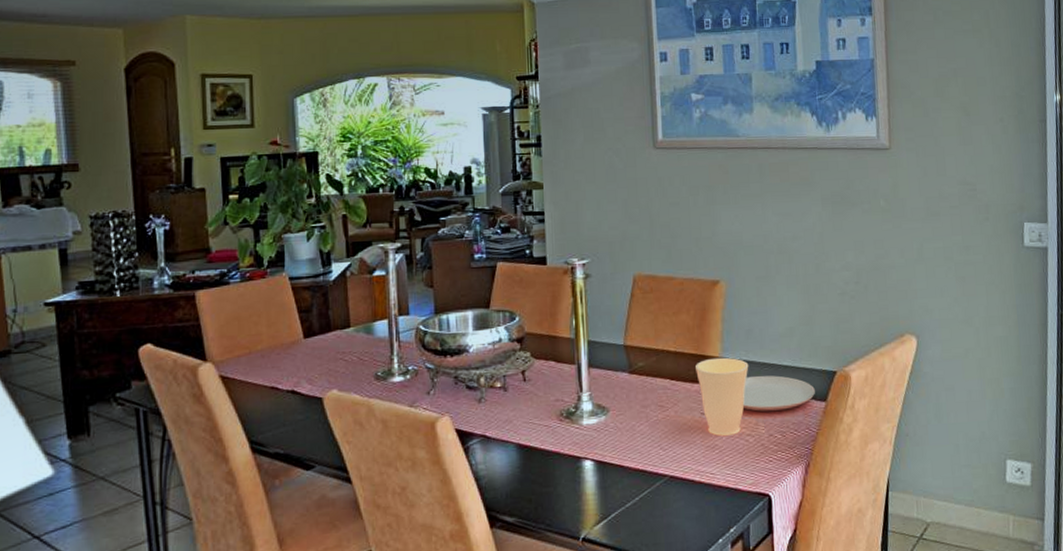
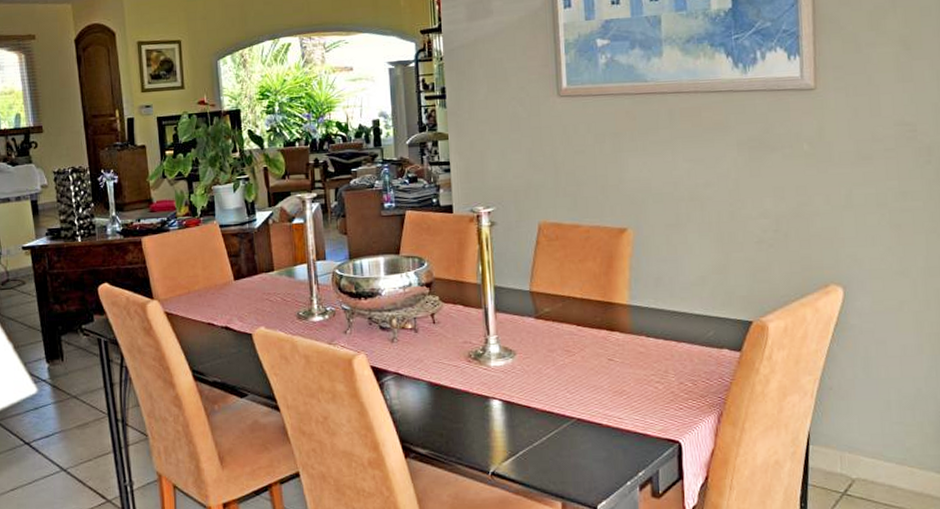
cup: present [696,357,749,437] -> none [602,304,658,383]
plate: present [742,375,815,412] -> none [651,323,729,360]

